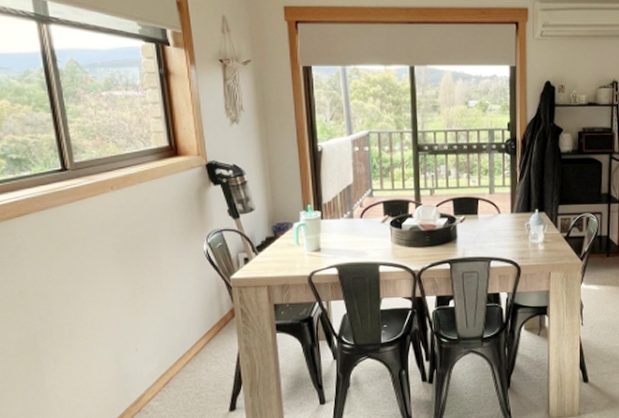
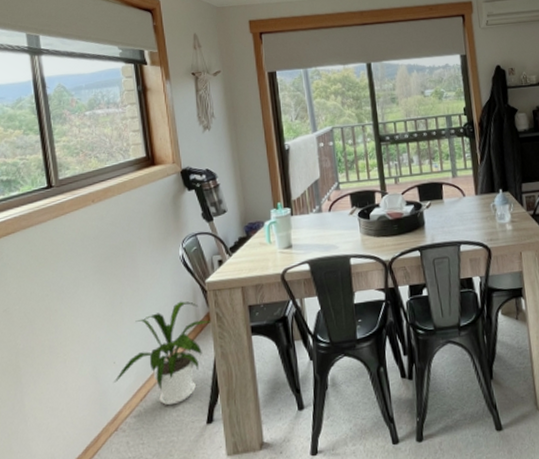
house plant: none [136,295,236,393] -> present [114,301,211,406]

